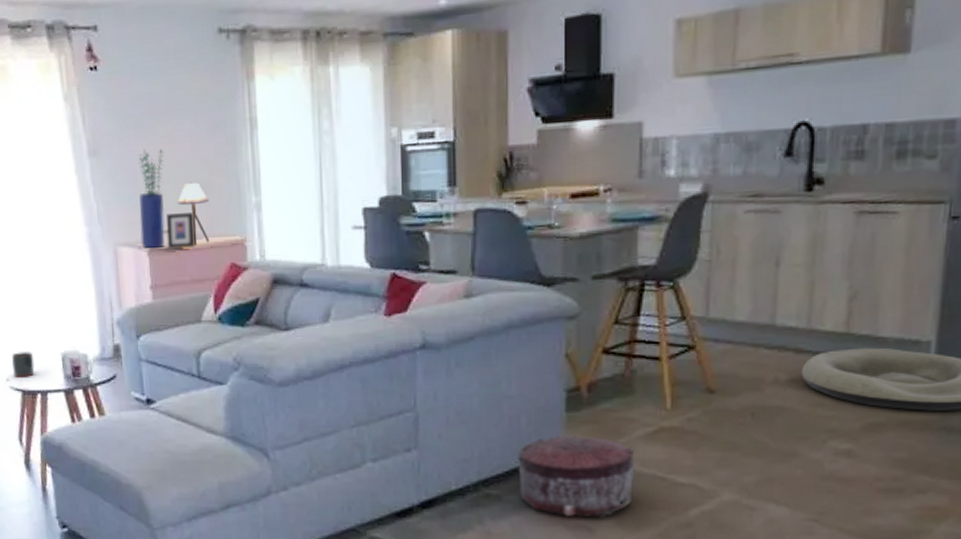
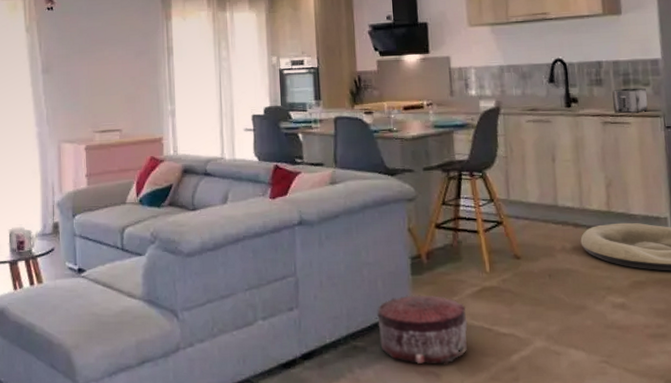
vase: present [138,149,165,248] -> none [80,69,102,144]
picture frame: present [166,213,195,248] -> none [101,117,123,145]
table lamp: present [177,182,210,246] -> none [110,94,135,143]
toaster: none [875,161,931,200] -> present [612,87,648,114]

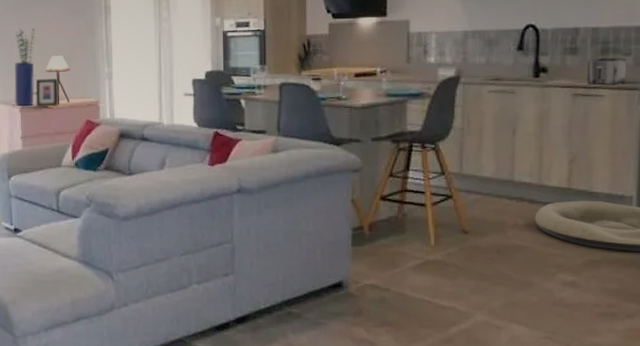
vase: none [80,69,102,144] -> present [14,28,36,106]
picture frame: none [101,117,123,145] -> present [35,79,58,107]
table lamp: none [110,94,135,143] -> present [45,55,71,105]
pouf: present [377,295,468,364] -> none [314,265,407,333]

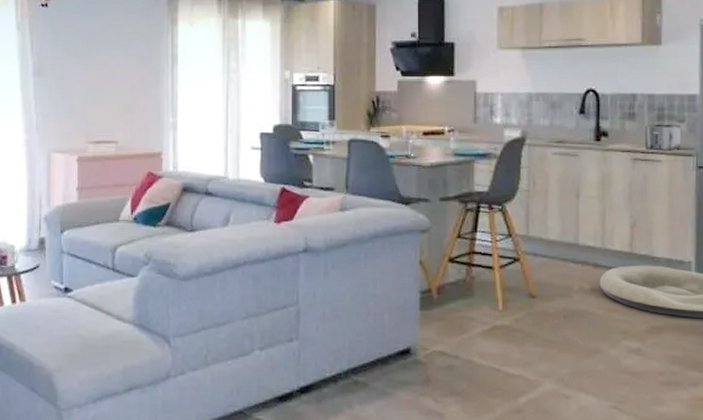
vase: present [14,28,36,106] -> none [72,74,99,155]
picture frame: present [35,79,58,107] -> none [94,128,119,157]
table lamp: present [45,55,71,105] -> none [106,103,133,155]

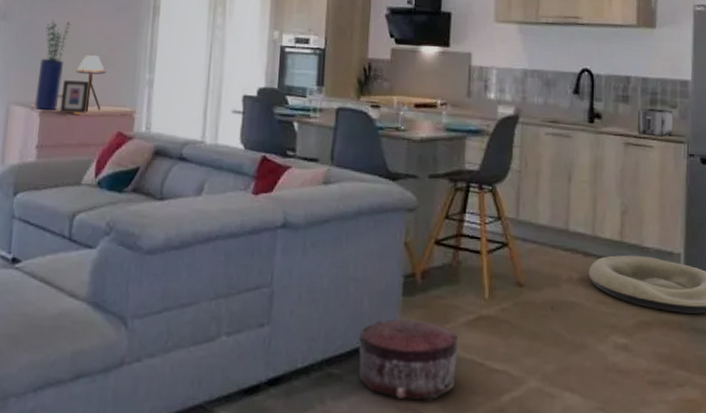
vase: none [72,74,99,155] -> present [34,20,71,110]
picture frame: none [94,128,119,157] -> present [59,80,89,113]
table lamp: none [106,103,133,155] -> present [75,54,106,112]
pouf: none [381,331,475,404] -> present [358,318,459,401]

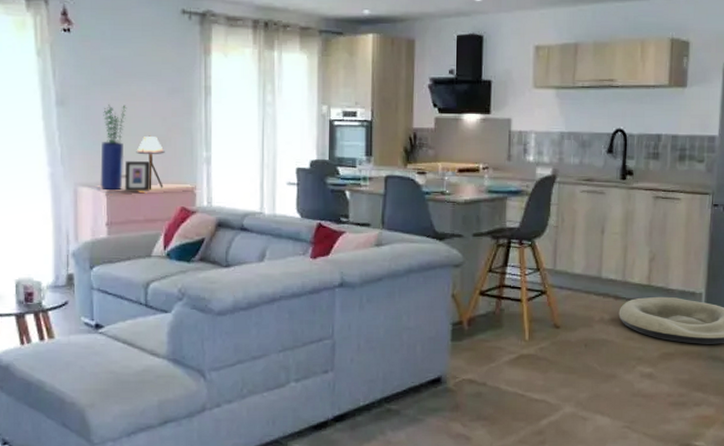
pouf: present [358,318,459,401] -> none [413,361,502,428]
toaster: present [637,108,674,137] -> none [666,163,701,190]

